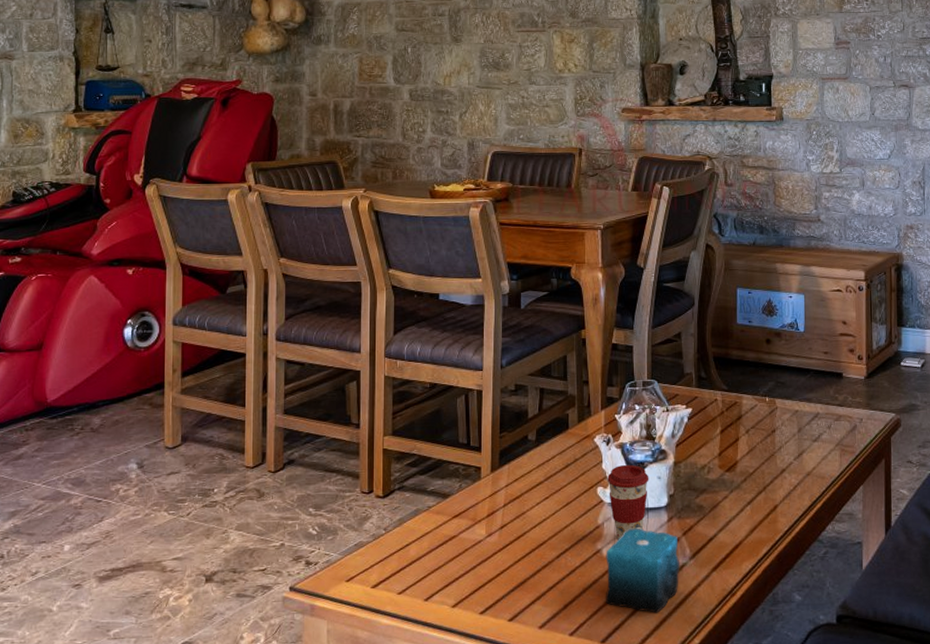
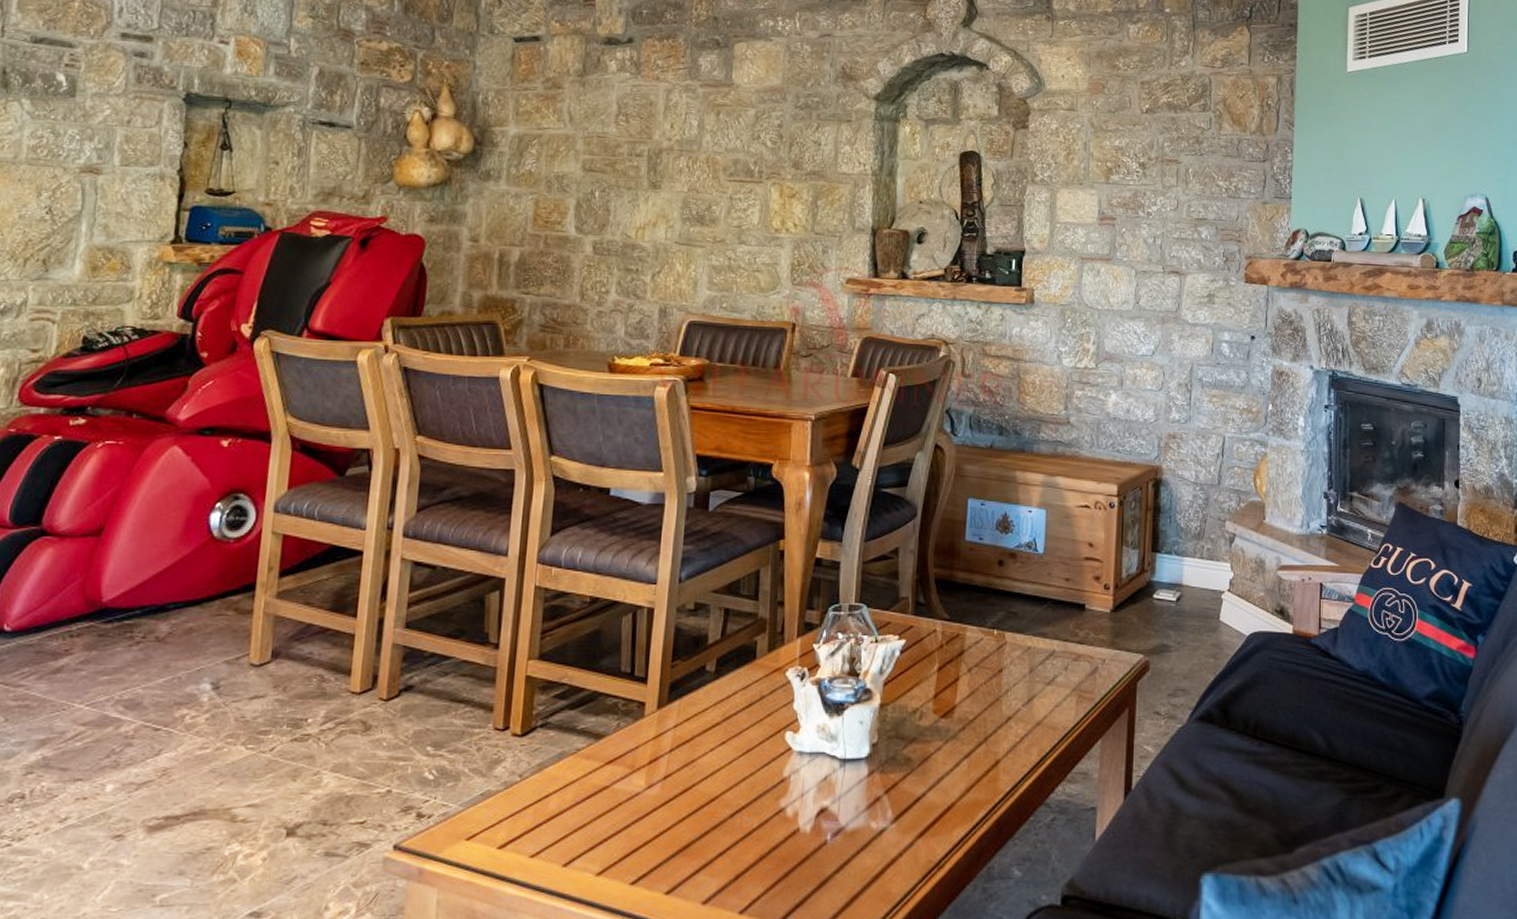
candle: present [606,519,680,613] -> none [786,772,879,888]
coffee cup: present [607,464,649,539] -> none [798,705,849,796]

